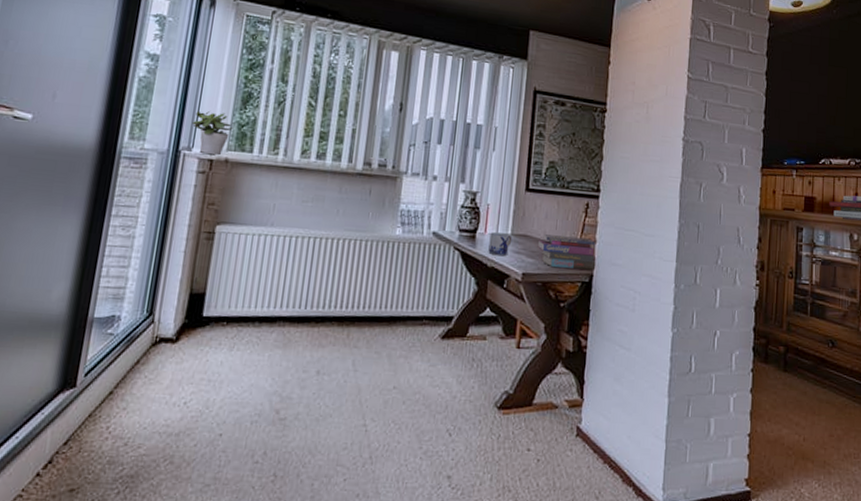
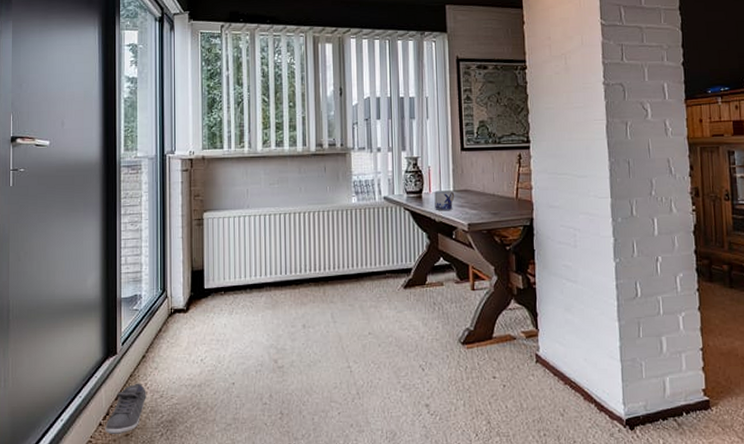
shoe: none [43,425,107,489] -> present [105,383,146,434]
potted plant: present [191,110,233,156] -> none [171,118,204,155]
books: present [537,234,596,270] -> none [478,186,535,216]

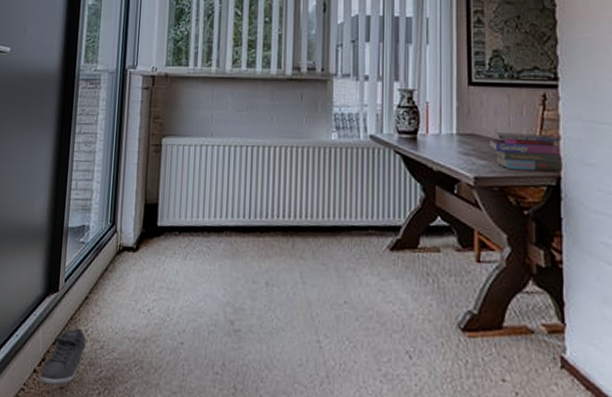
mug: present [434,190,455,210] -> none [433,133,459,158]
books: none [478,186,535,216] -> present [488,132,563,172]

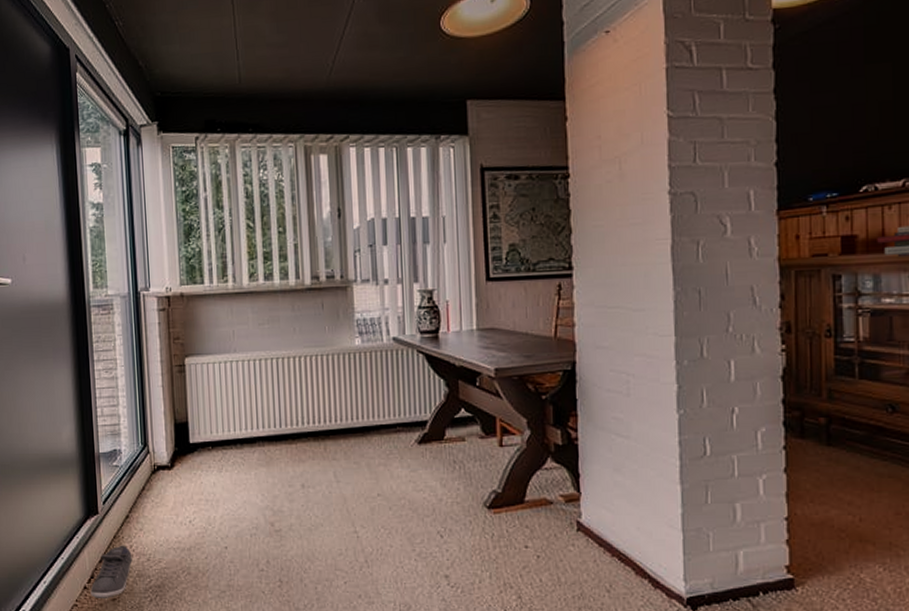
books: present [488,132,563,172] -> none [507,323,578,359]

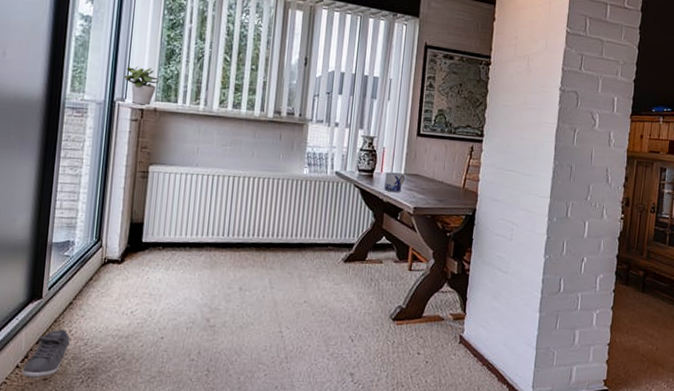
potted plant: none [144,249,182,292] -> present [123,66,159,106]
mug: none [453,329,479,353] -> present [384,172,405,192]

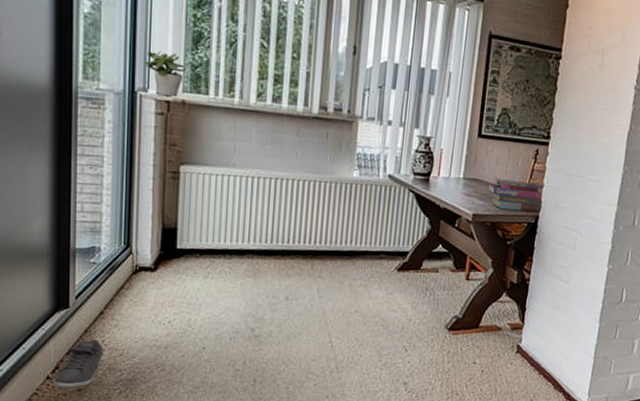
mug: present [384,172,405,192] -> none [441,176,464,198]
books: none [427,174,479,205] -> present [487,178,543,212]

